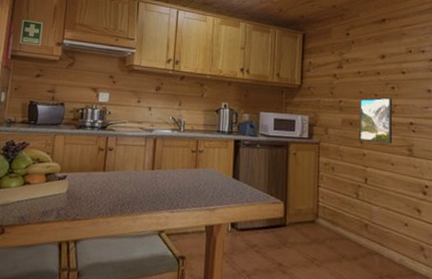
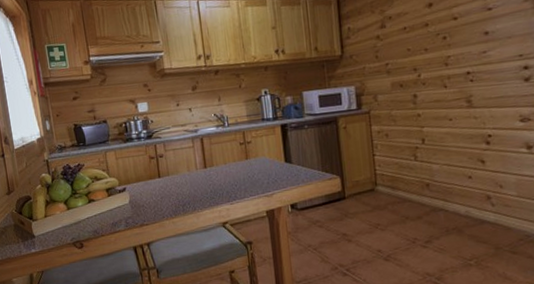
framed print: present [359,97,393,144] -> none [408,48,449,102]

